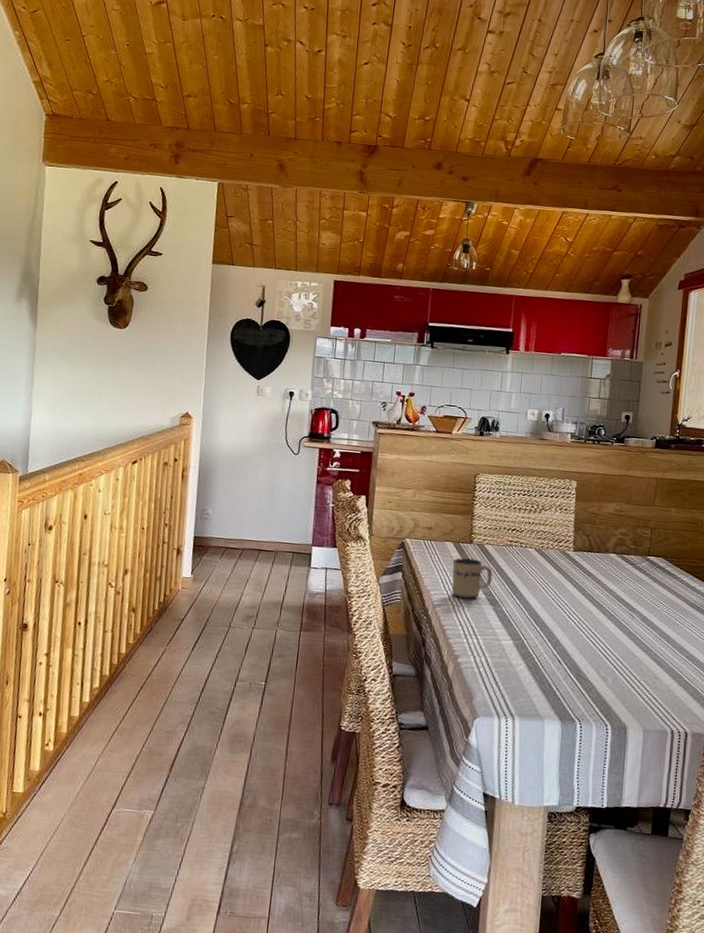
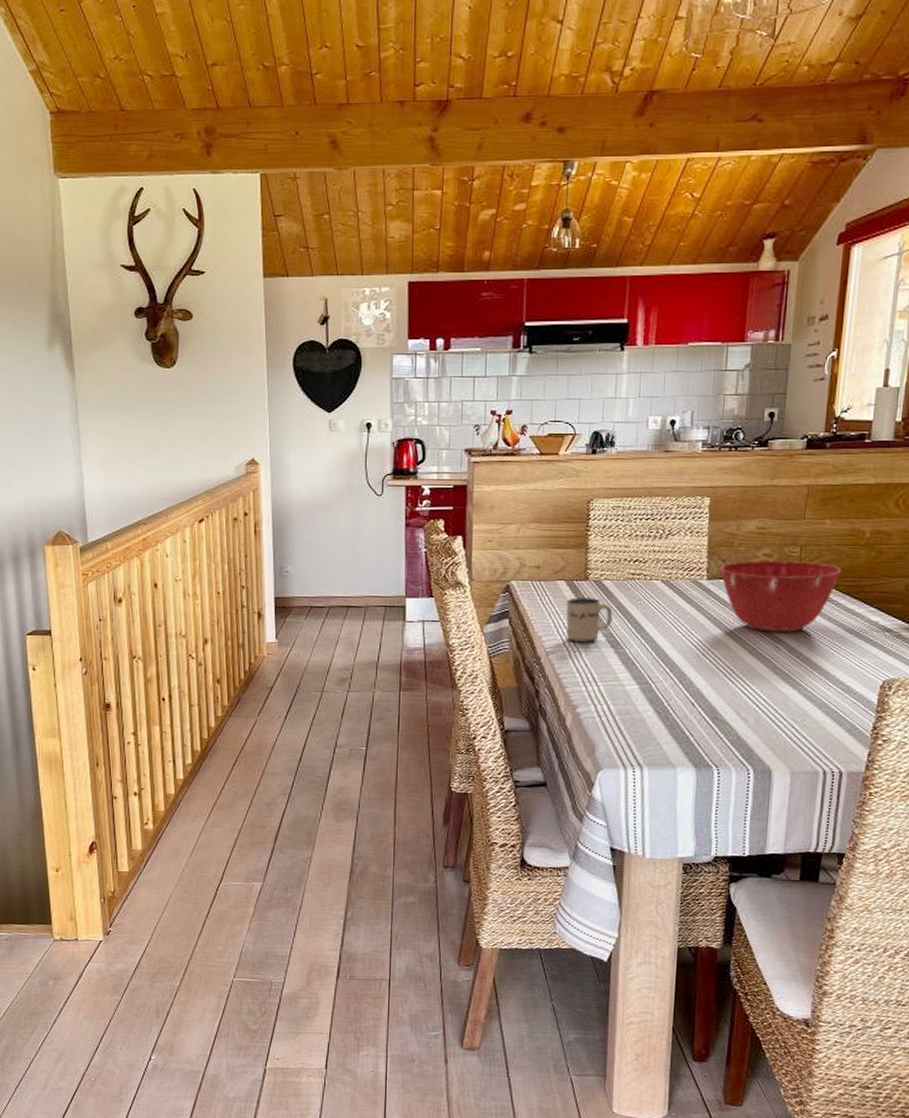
mixing bowl: none [584,537,684,603] -> present [720,560,841,633]

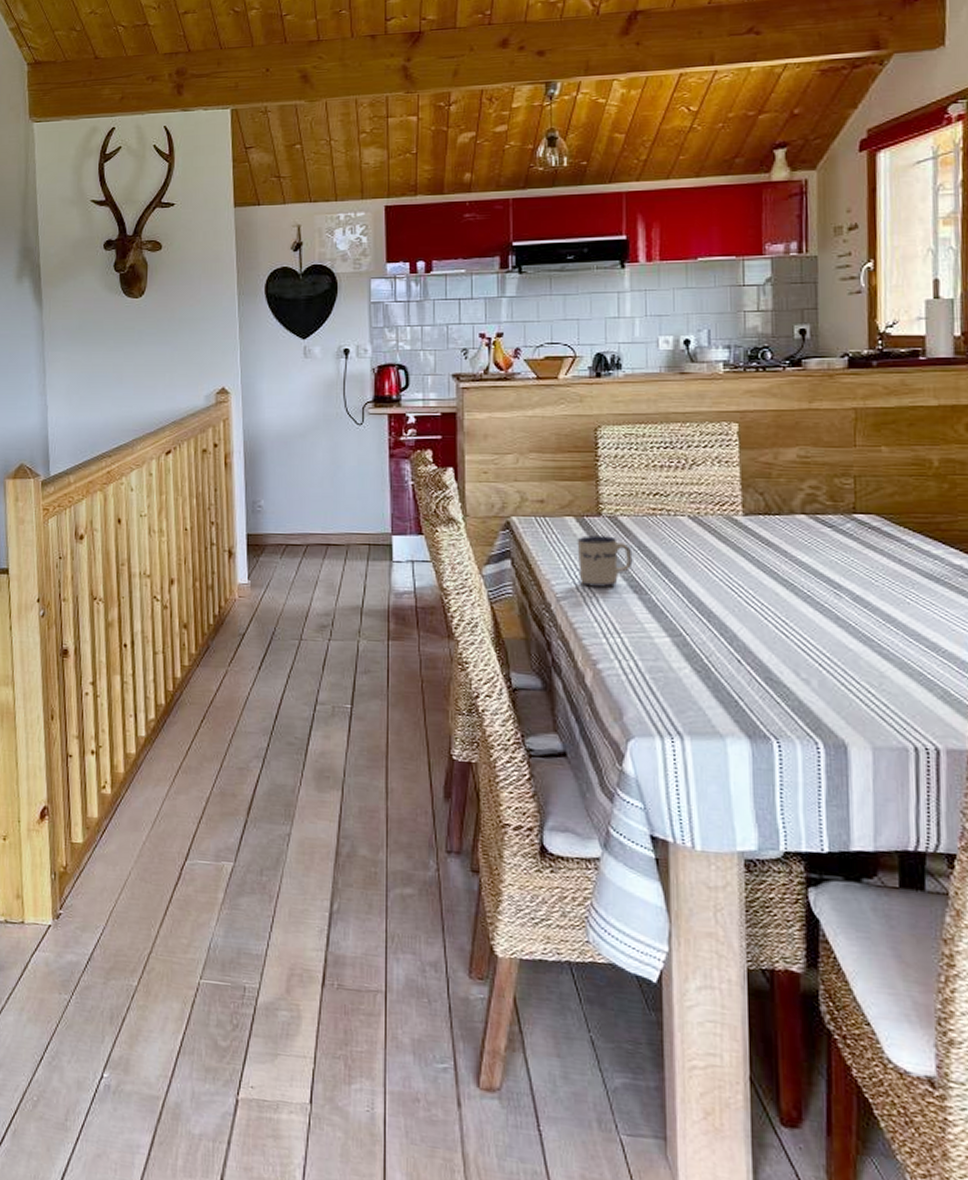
mixing bowl: present [720,560,841,633] -> none [757,494,908,577]

